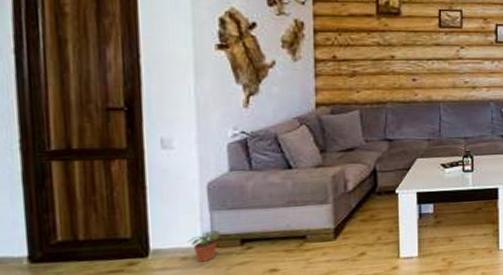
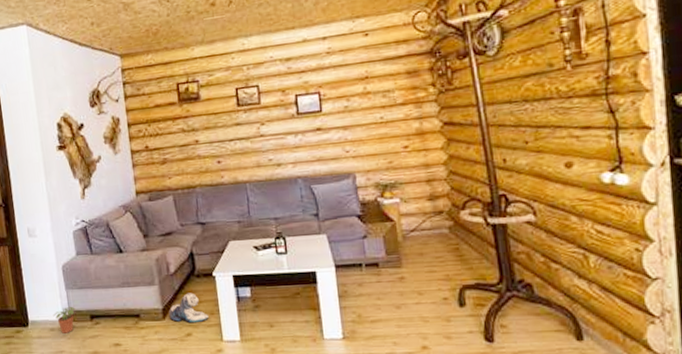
plush toy: none [341,210,386,243] -> present [168,292,209,324]

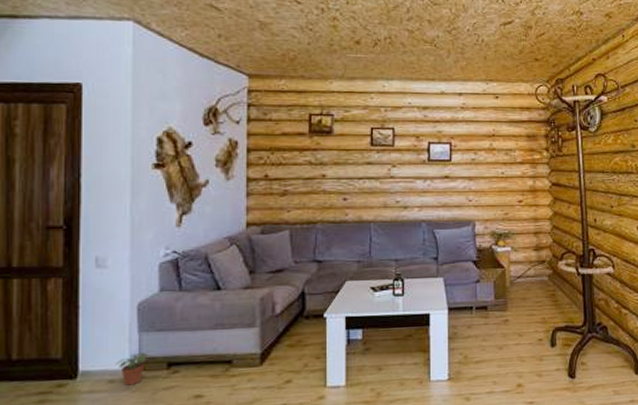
plush toy: present [168,292,209,324] -> none [267,335,313,369]

